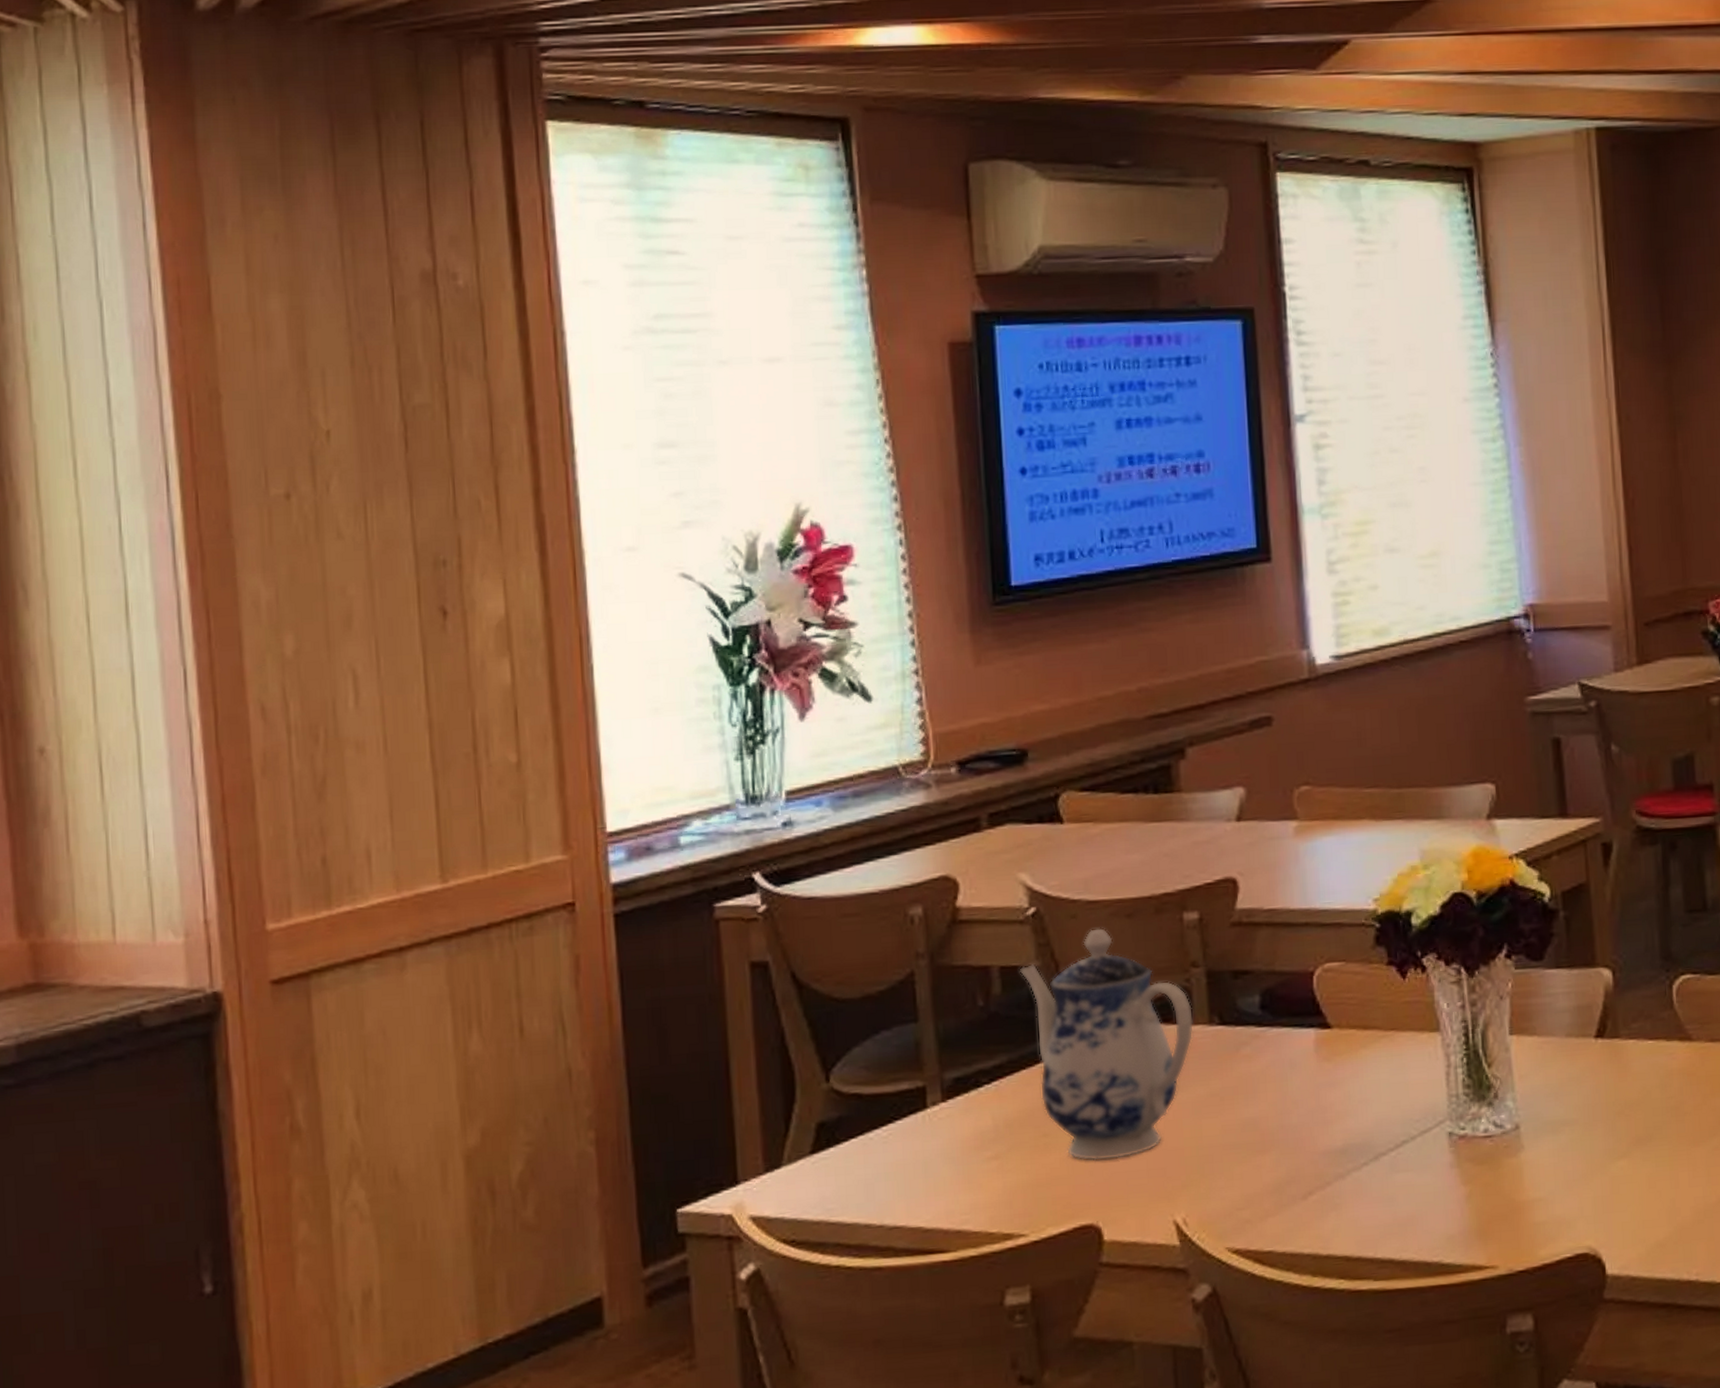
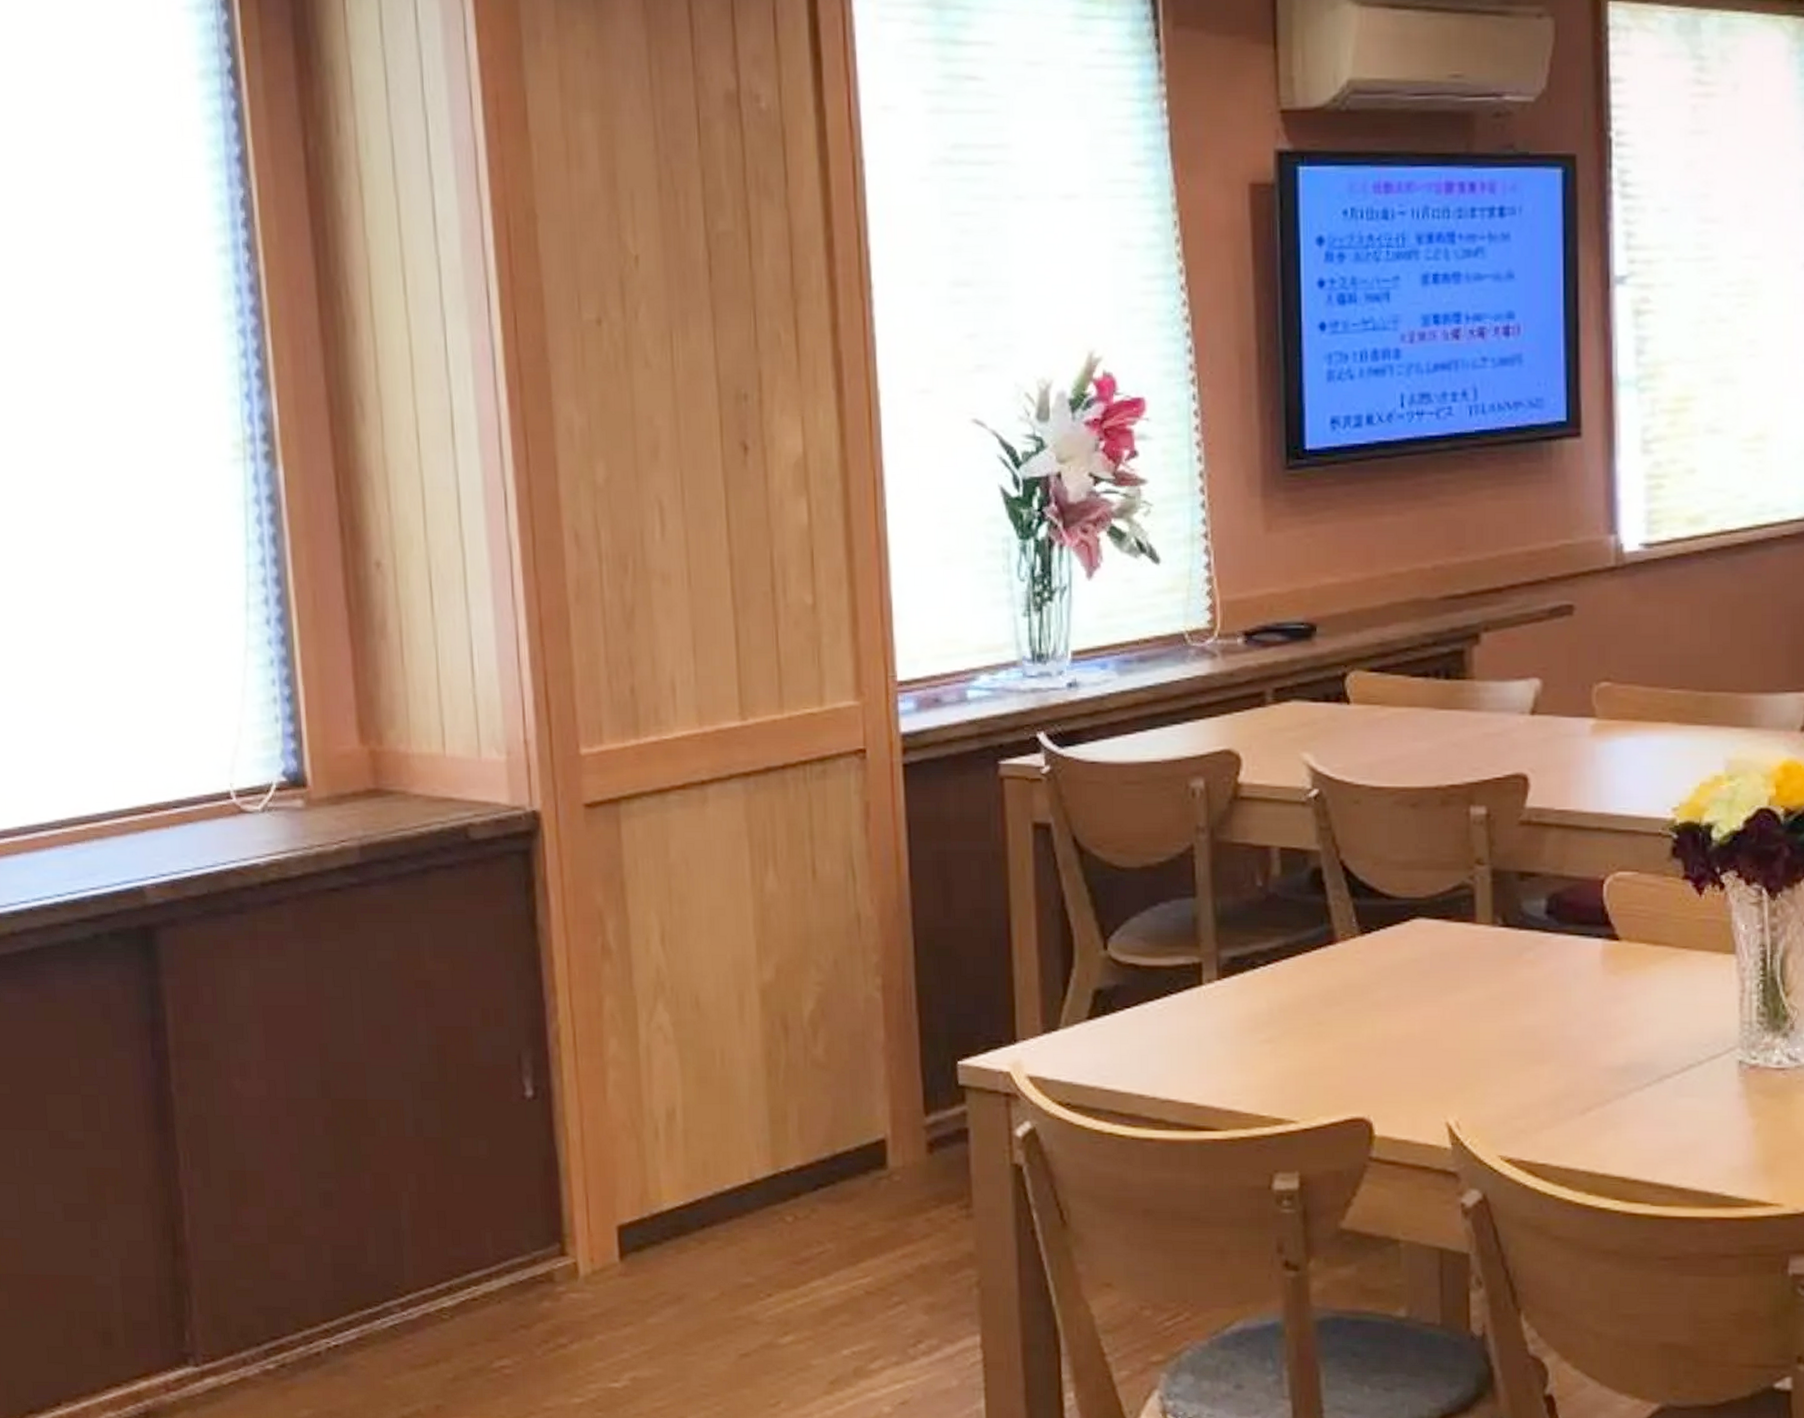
teapot: present [1019,927,1194,1161] -> none [1299,815,1476,1055]

